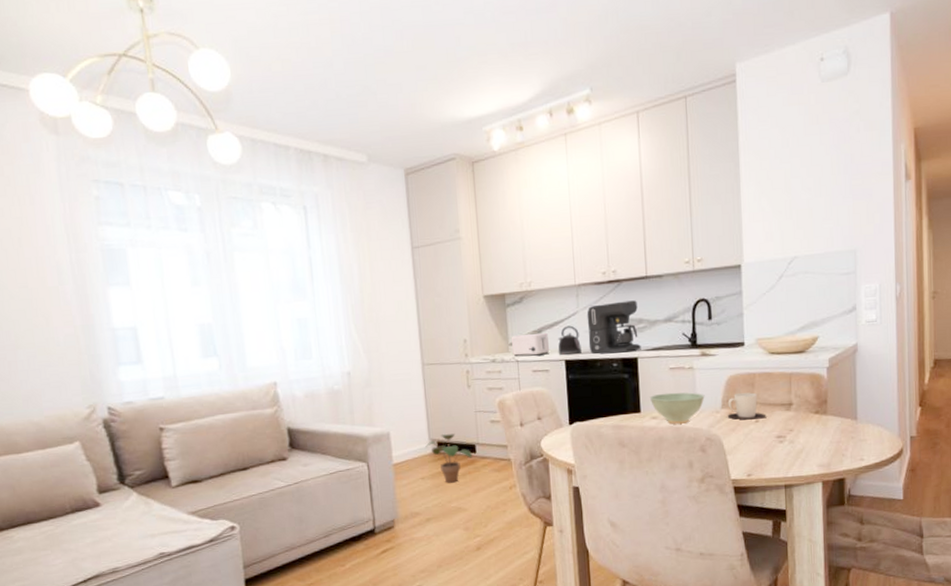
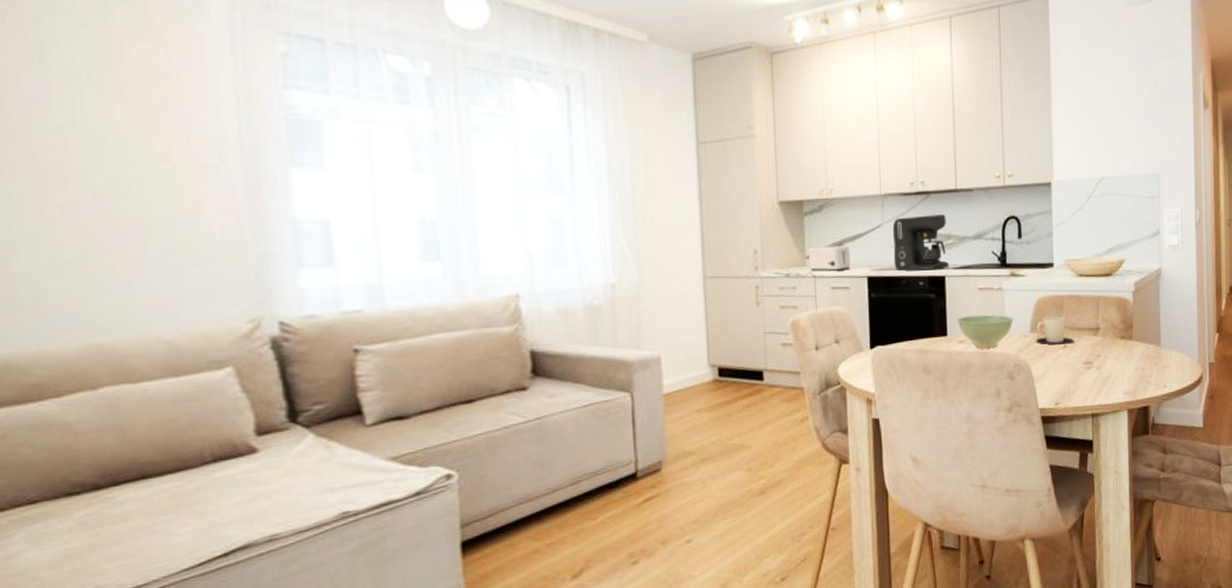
potted plant: present [425,434,472,483] -> none [704,358,759,416]
kettle: present [558,325,582,356] -> none [860,239,886,272]

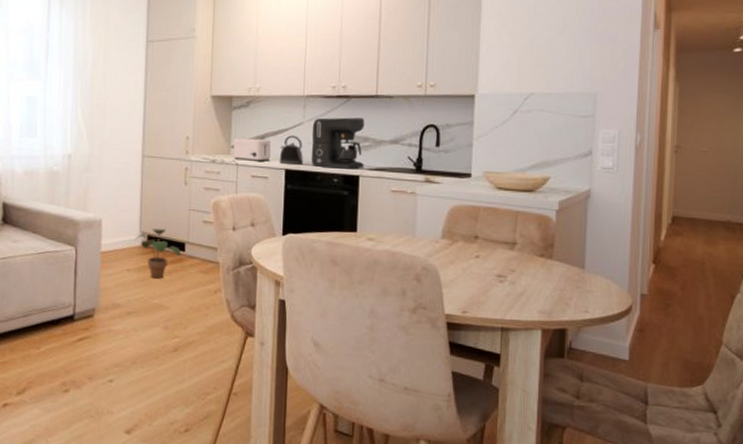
potted plant: none [704,358,759,416] -> present [135,229,181,279]
kettle: none [860,239,886,272] -> present [279,135,303,166]
bowl: present [956,314,1014,349] -> none [367,215,425,249]
cup: present [1036,316,1075,345] -> none [446,225,488,255]

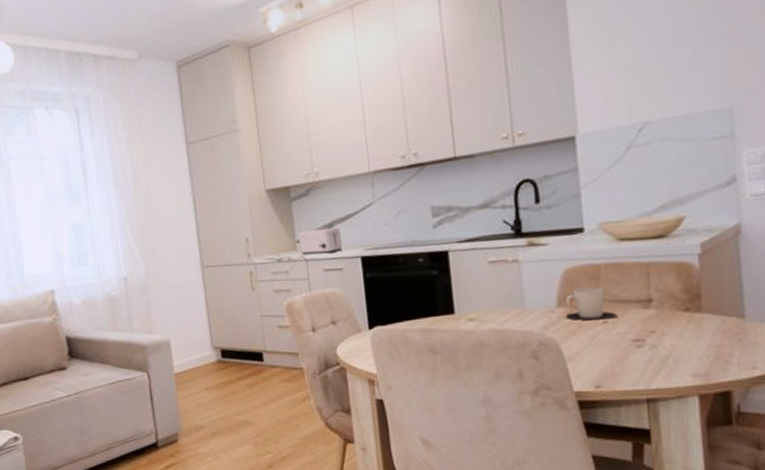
potted plant: present [135,229,181,279] -> none [208,341,260,394]
kettle: present [279,135,303,166] -> none [352,218,380,253]
coffee maker: present [311,117,365,169] -> none [384,185,452,249]
cup: none [446,225,488,255] -> present [565,287,618,321]

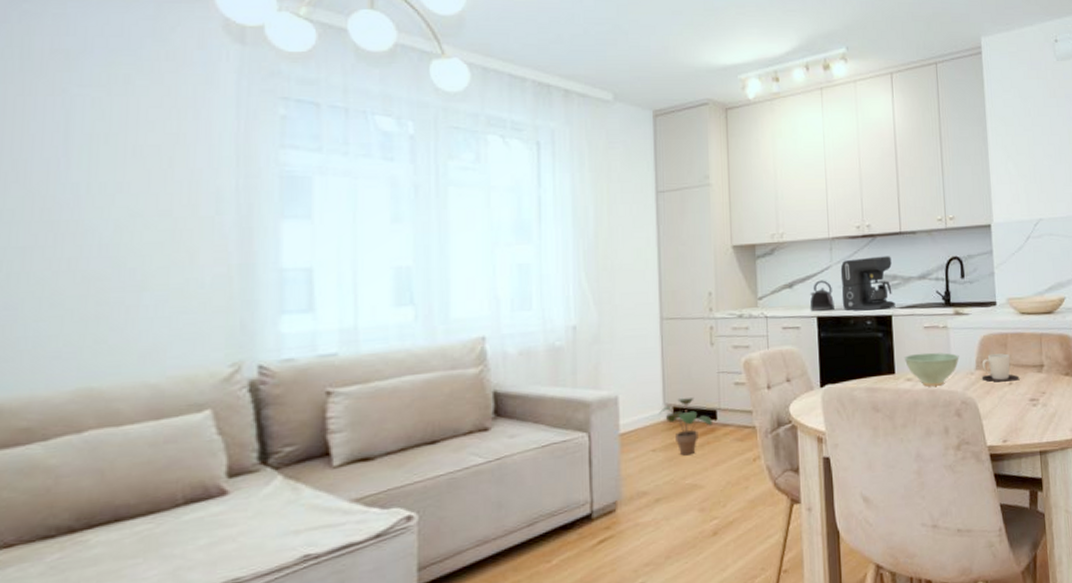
potted plant: none [208,341,260,394] -> present [659,398,712,456]
toaster: present [298,226,342,256] -> none [760,286,800,313]
kettle: none [352,218,380,253] -> present [810,280,834,312]
coffee maker: none [384,185,452,249] -> present [840,256,895,312]
bowl: none [464,289,535,327] -> present [904,352,959,387]

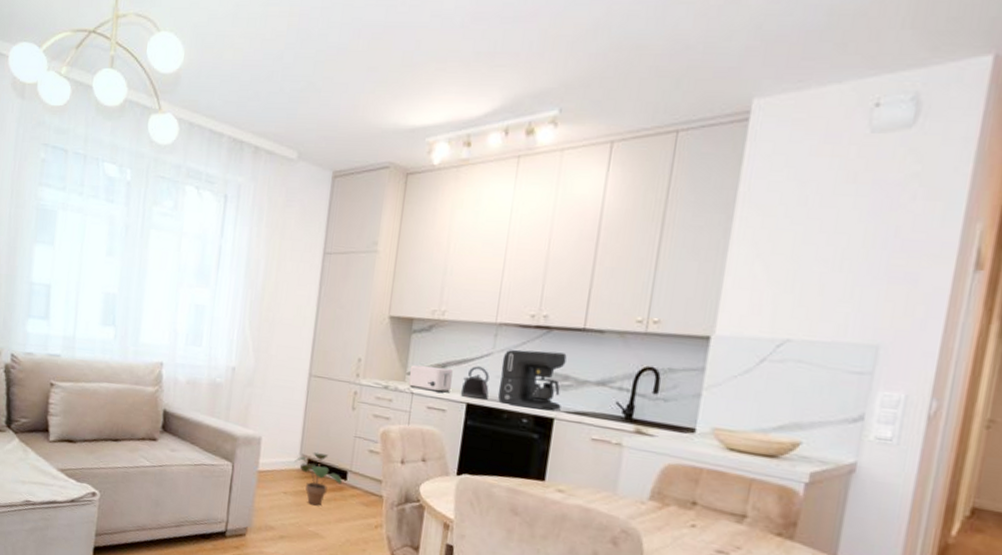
toaster: none [760,286,800,313] -> present [409,364,453,393]
bowl: present [904,352,959,387] -> none [559,464,630,507]
cup: present [981,353,1020,382] -> none [654,487,708,525]

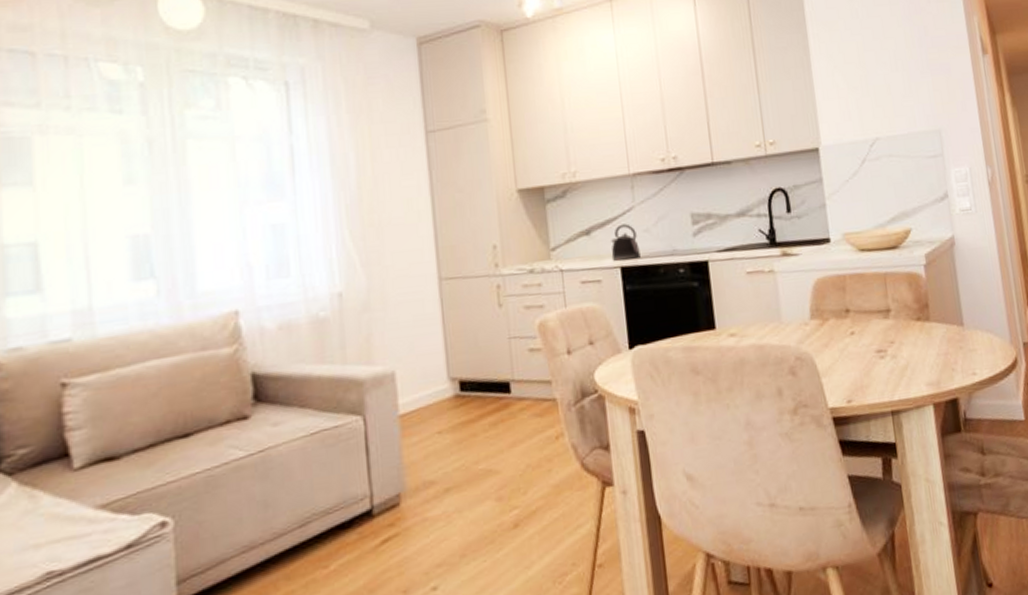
potted plant: present [295,452,342,506] -> none [443,369,506,437]
toaster: present [409,364,453,393] -> none [552,233,601,266]
coffee maker: present [497,349,567,410] -> none [644,191,712,259]

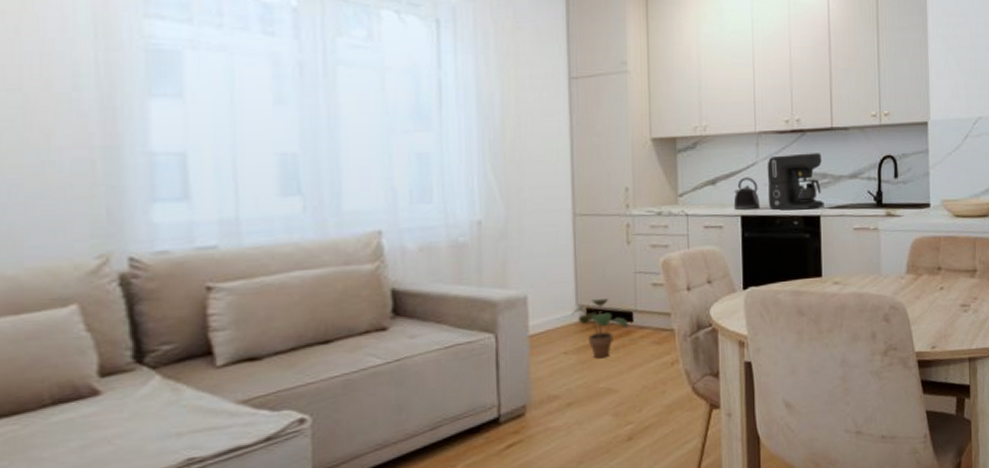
potted plant: none [443,369,506,437] -> present [571,299,628,359]
coffee maker: none [644,191,712,259] -> present [767,153,824,211]

